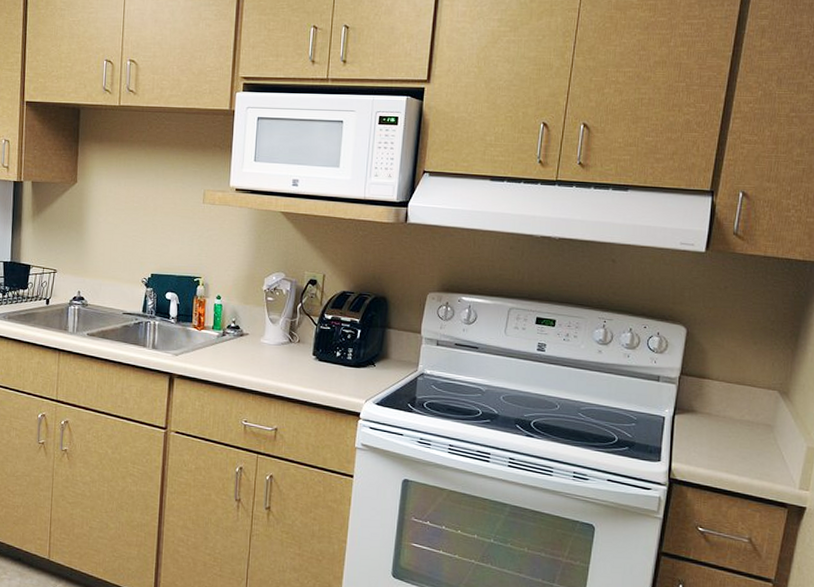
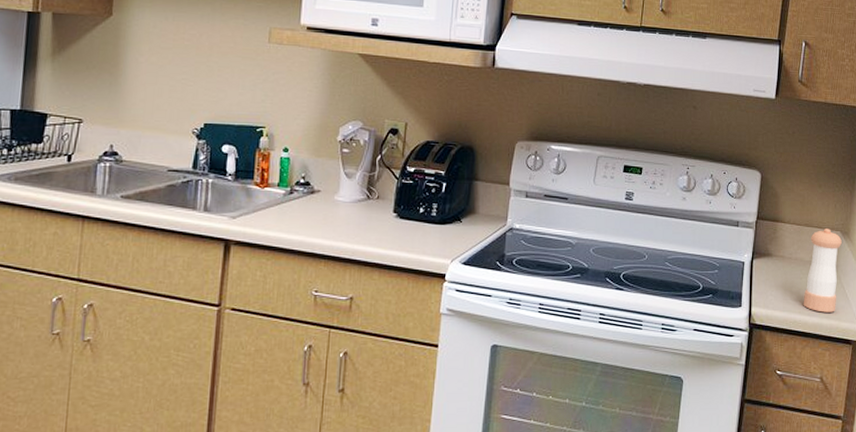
pepper shaker: none [731,387,779,474] -> present [803,229,842,313]

